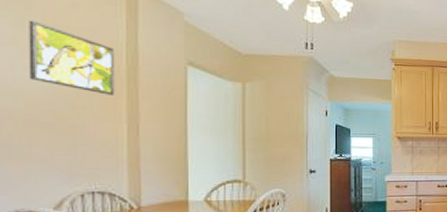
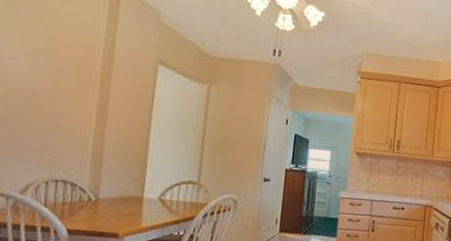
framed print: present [28,20,115,95] -> none [14,11,94,88]

